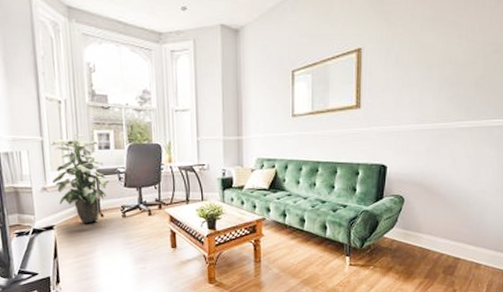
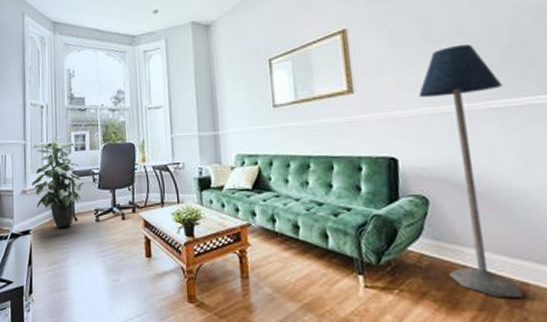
floor lamp: none [409,71,471,268] -> present [418,43,523,297]

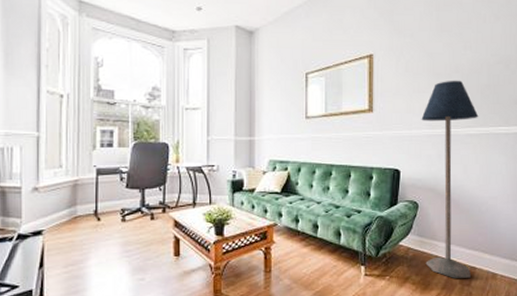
indoor plant: present [32,136,84,227] -> none [46,130,110,227]

